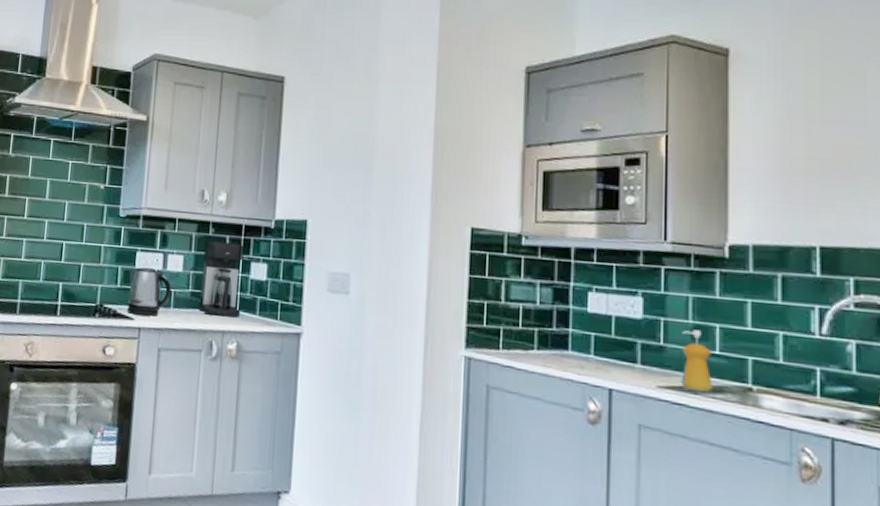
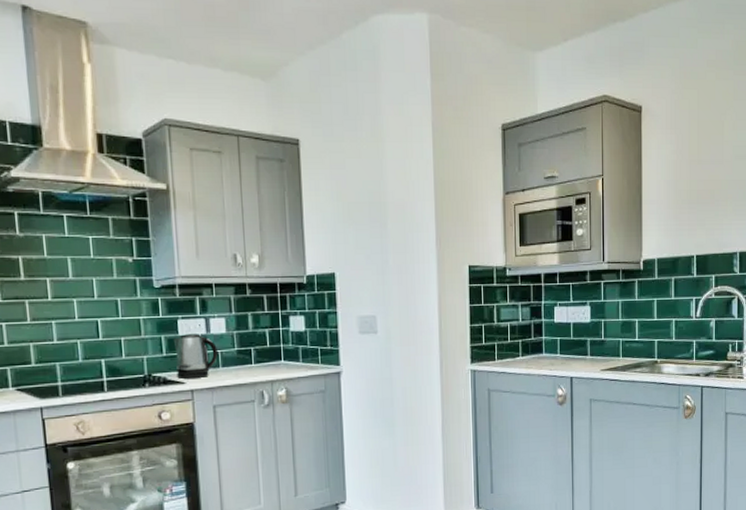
coffee maker: present [198,241,244,318] -> none [244,300,285,369]
soap dispenser: present [681,329,713,392] -> none [615,325,634,369]

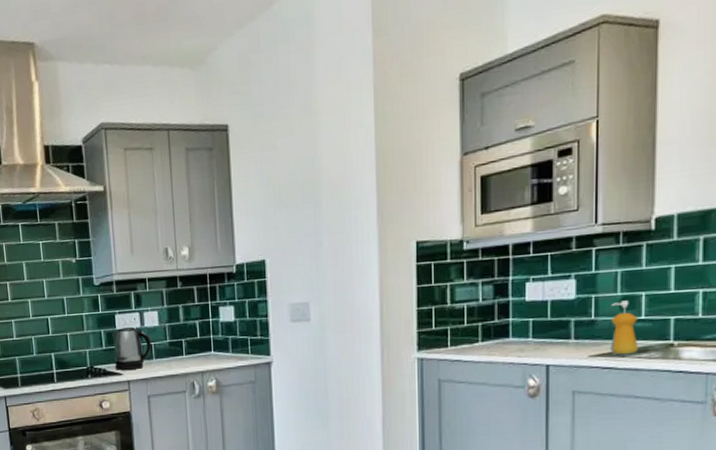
soap dispenser: none [615,325,634,369] -> present [610,300,638,354]

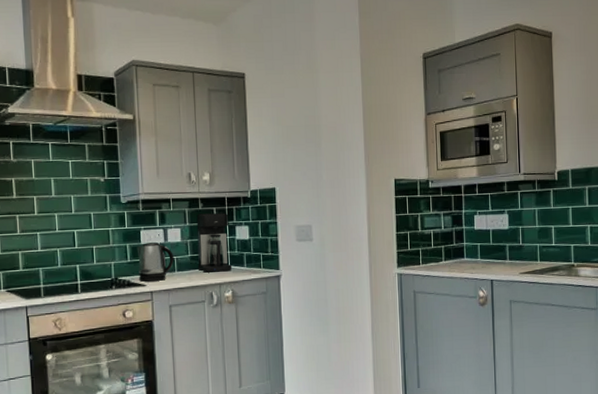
coffee maker: none [175,292,215,360] -> present [197,213,231,273]
soap dispenser: present [610,300,638,354] -> none [532,231,552,272]

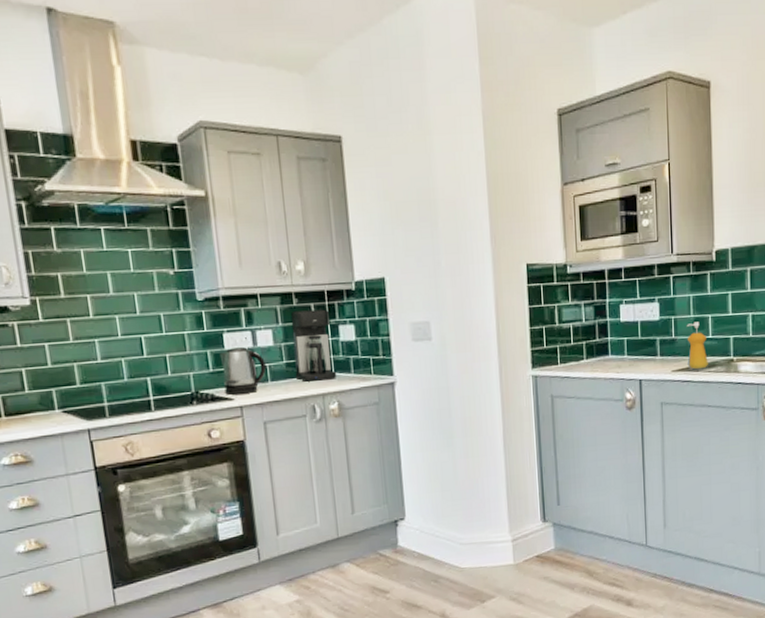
soap dispenser: none [532,231,552,272] -> present [686,321,708,369]

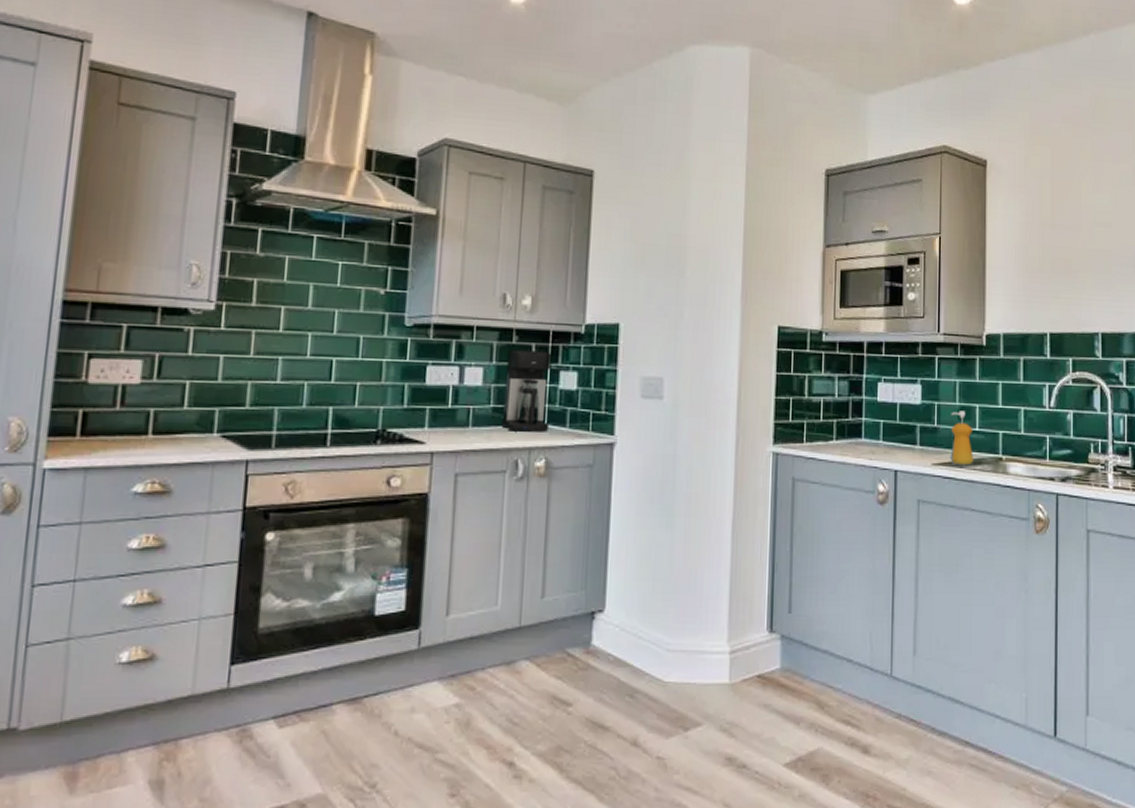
kettle: present [219,346,266,395] -> none [416,382,469,439]

